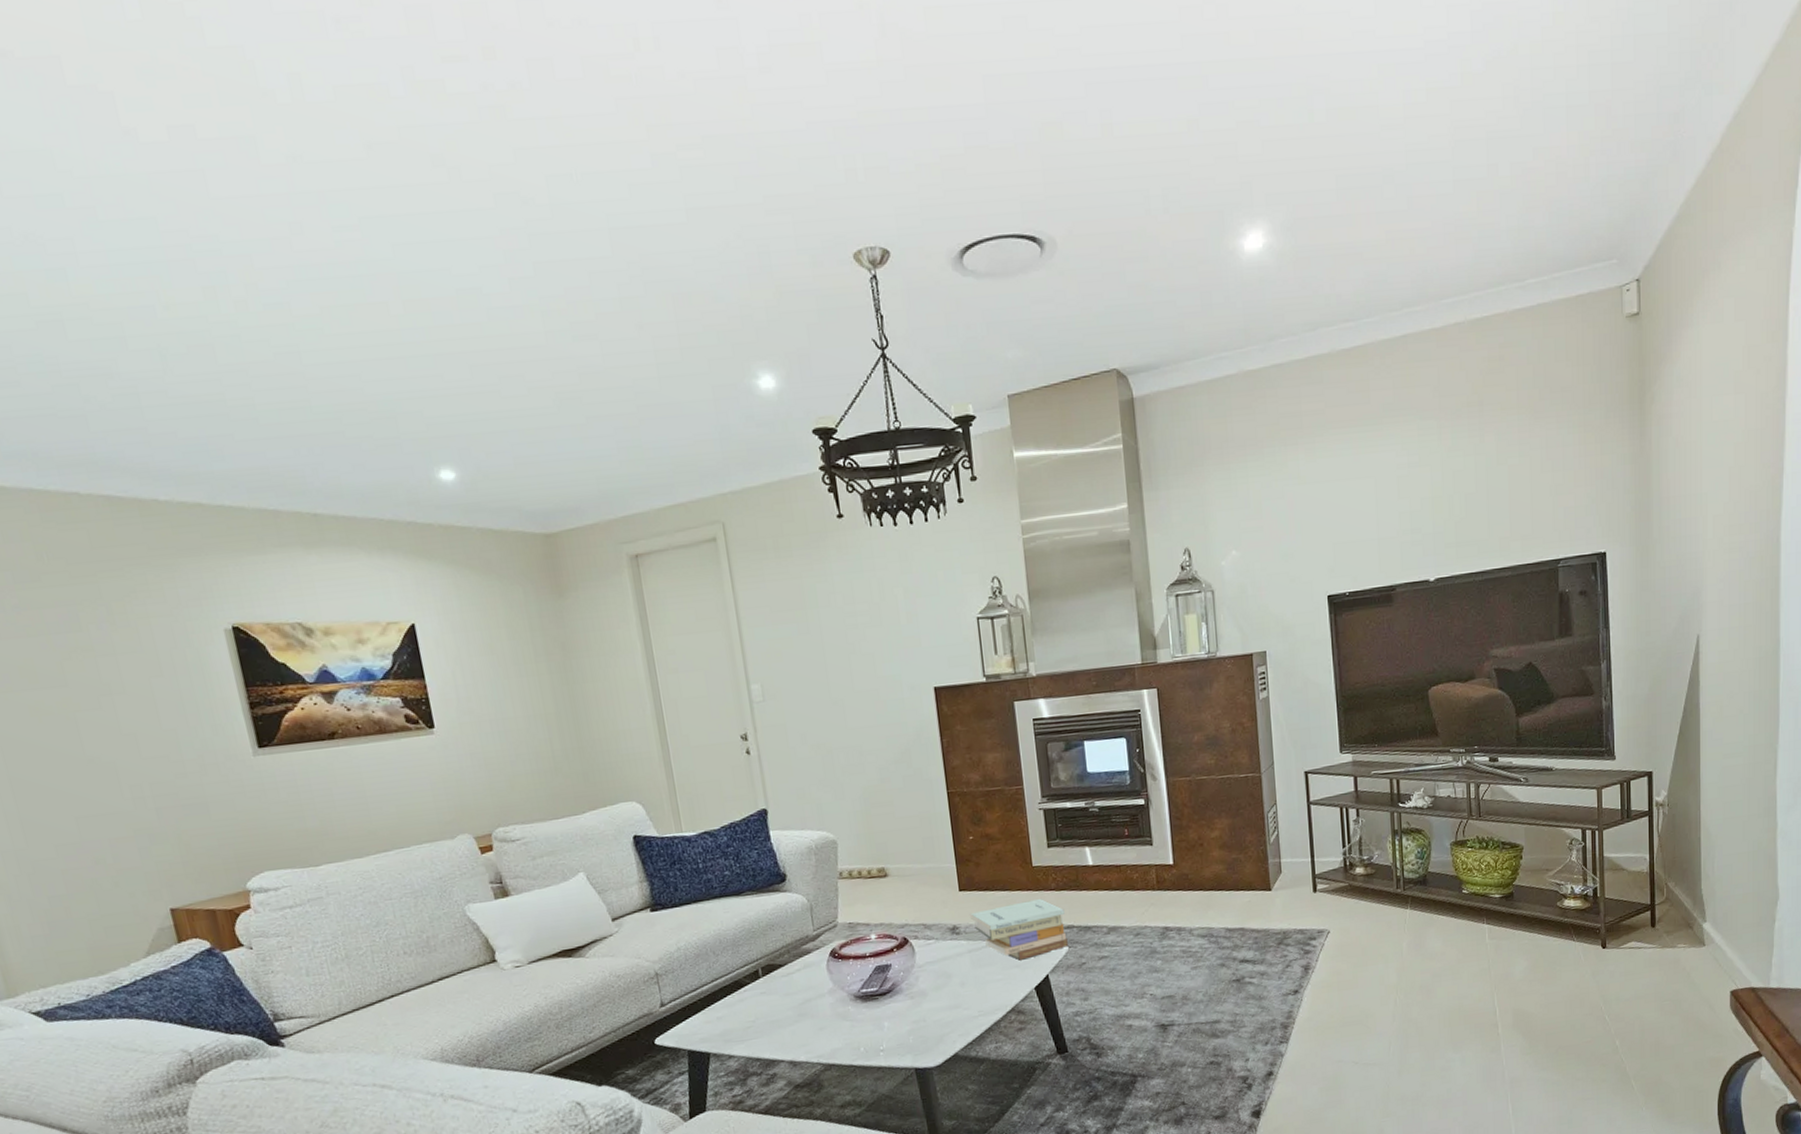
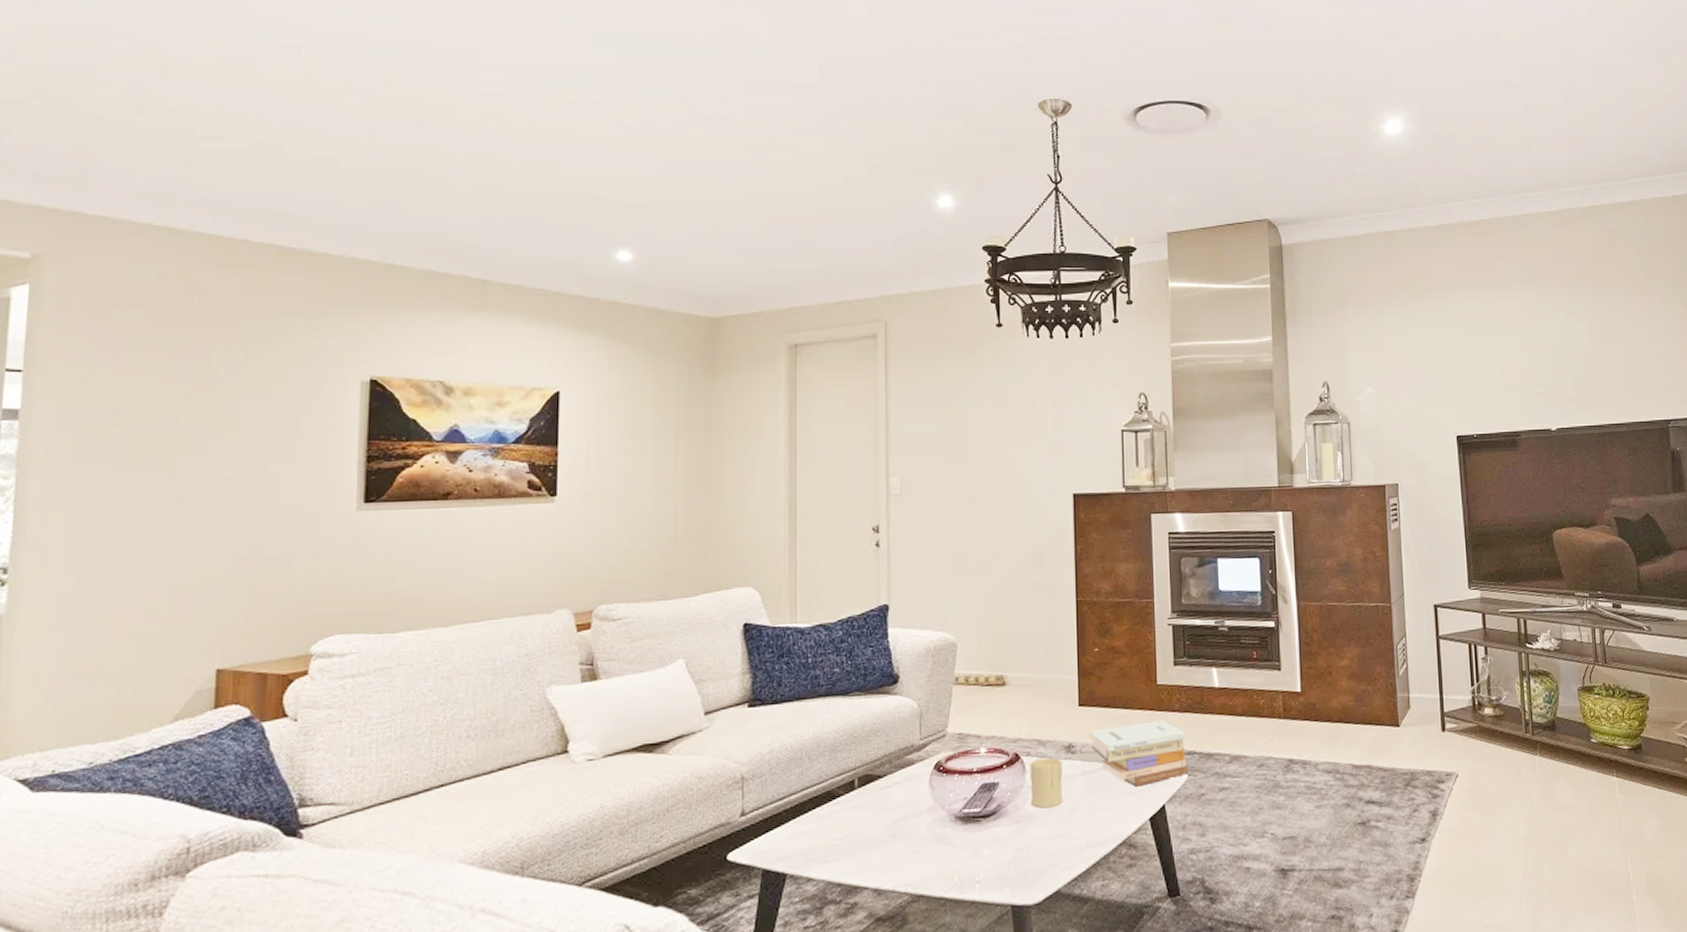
candle: none [918,939,952,985] -> present [1029,757,1063,809]

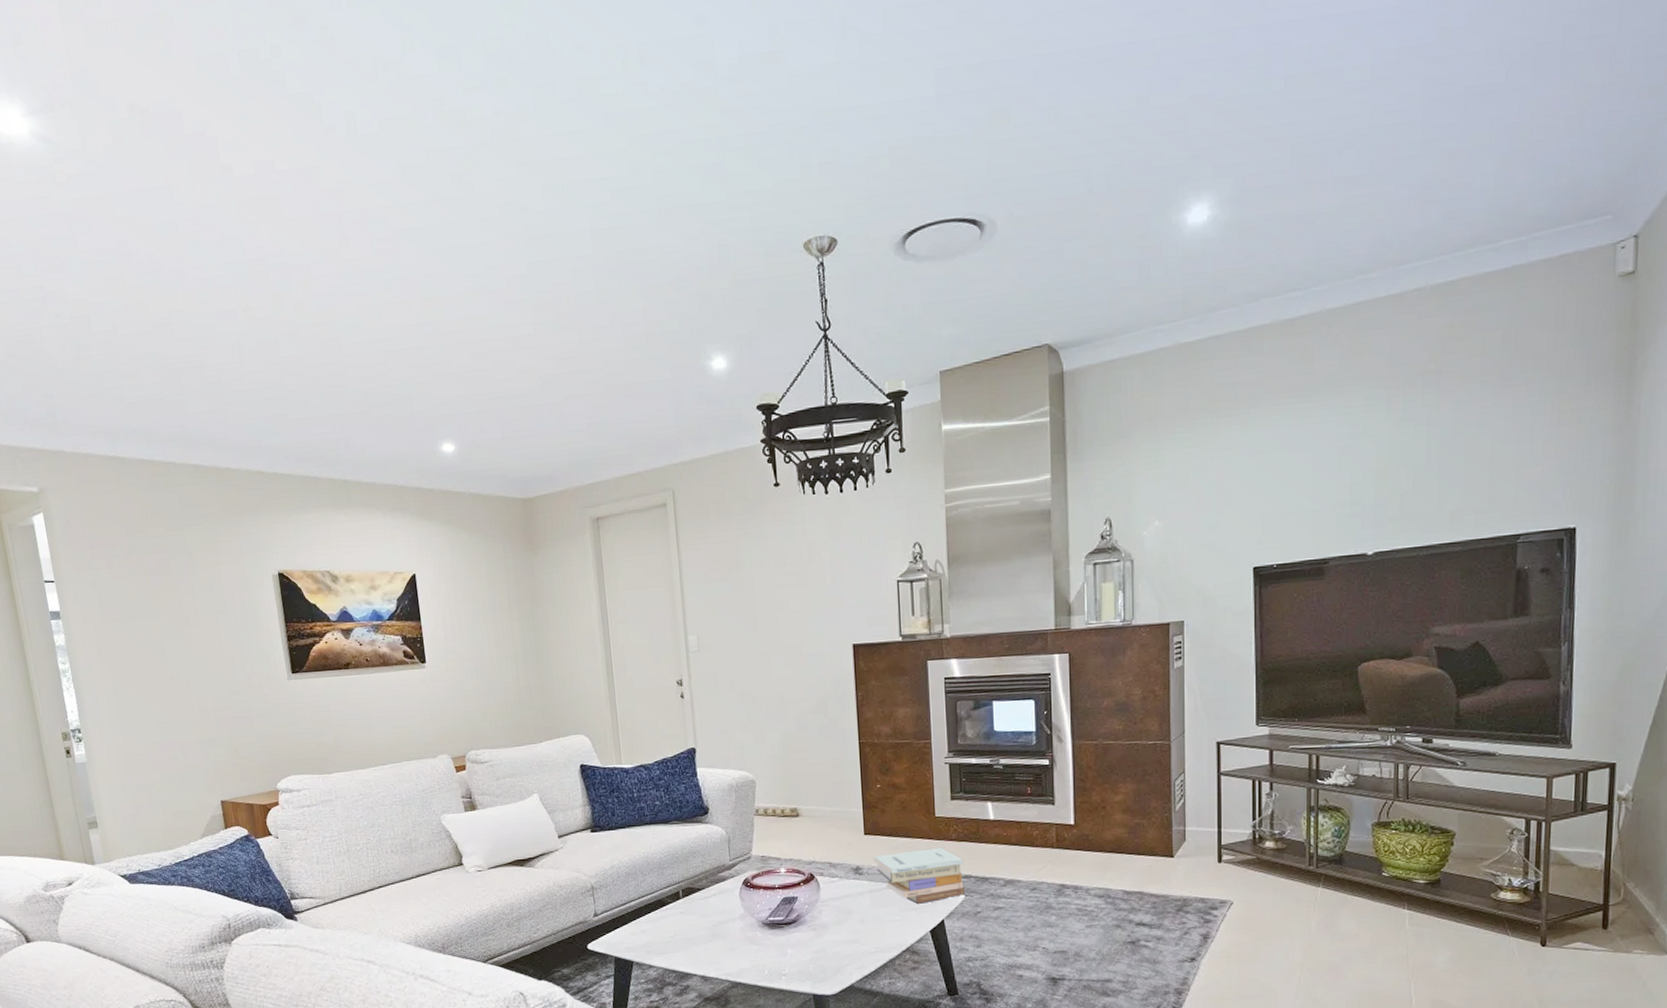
candle: present [1029,757,1063,809] -> none [823,878,853,919]

